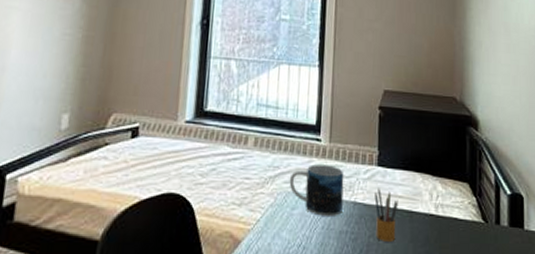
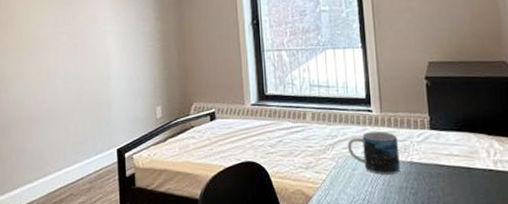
pencil box: present [374,188,399,242] -> none [430,148,456,195]

